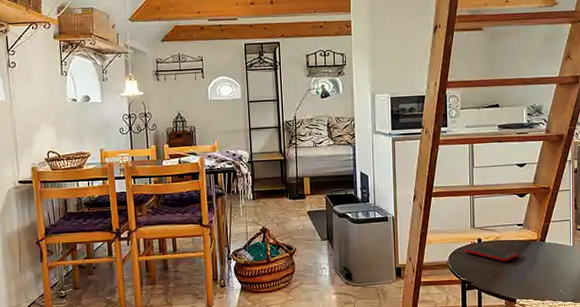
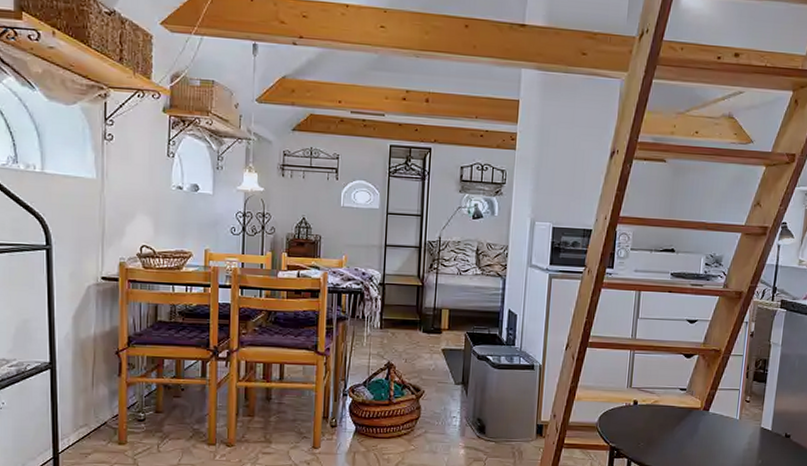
cell phone: present [464,244,518,262] -> none [617,407,677,430]

